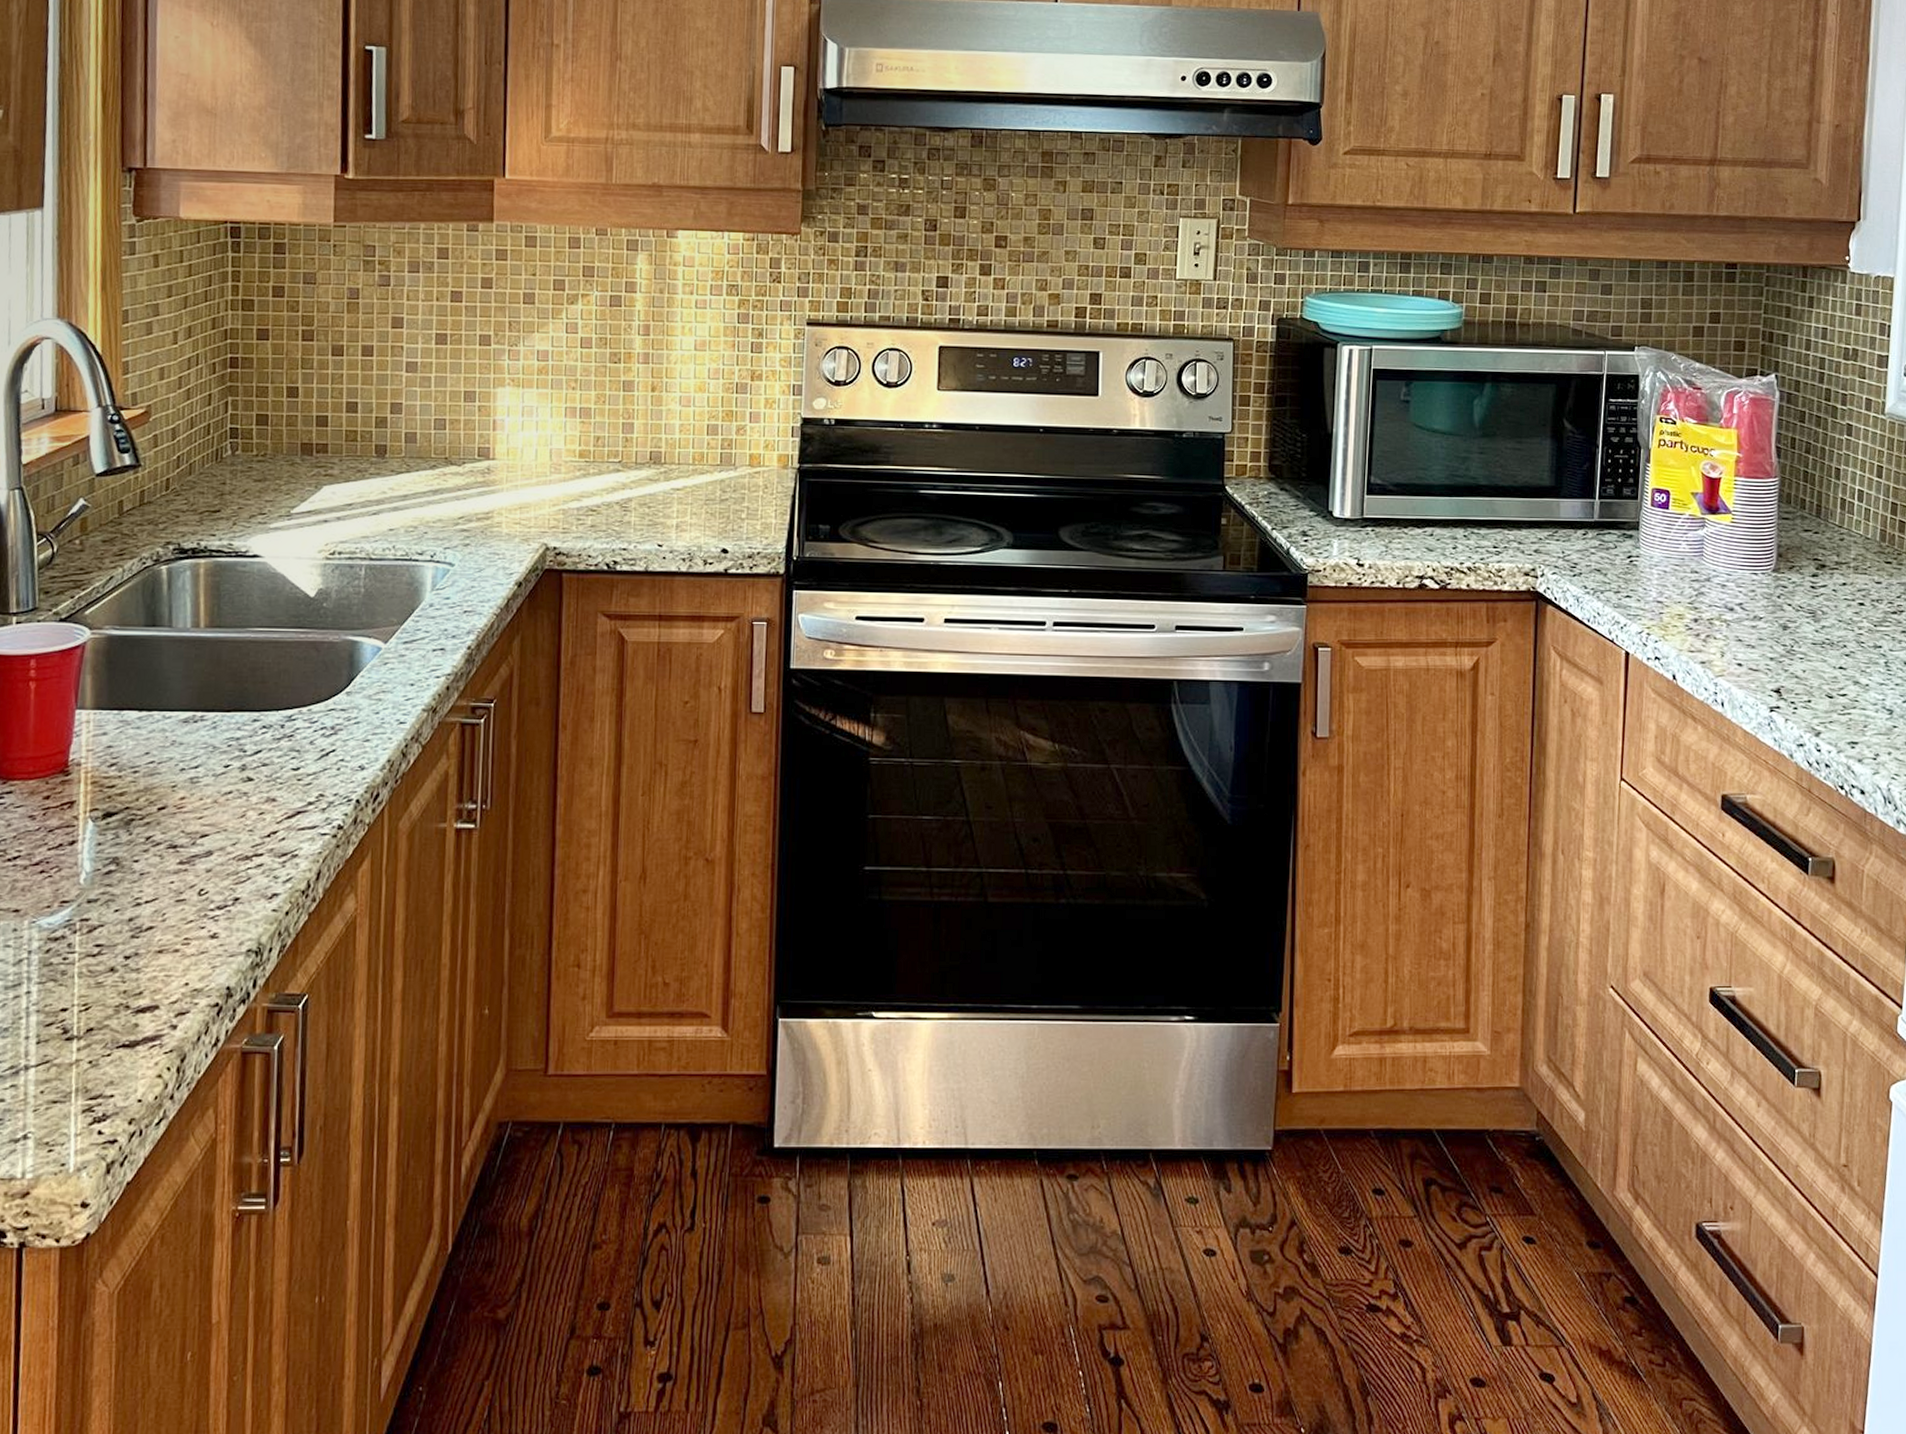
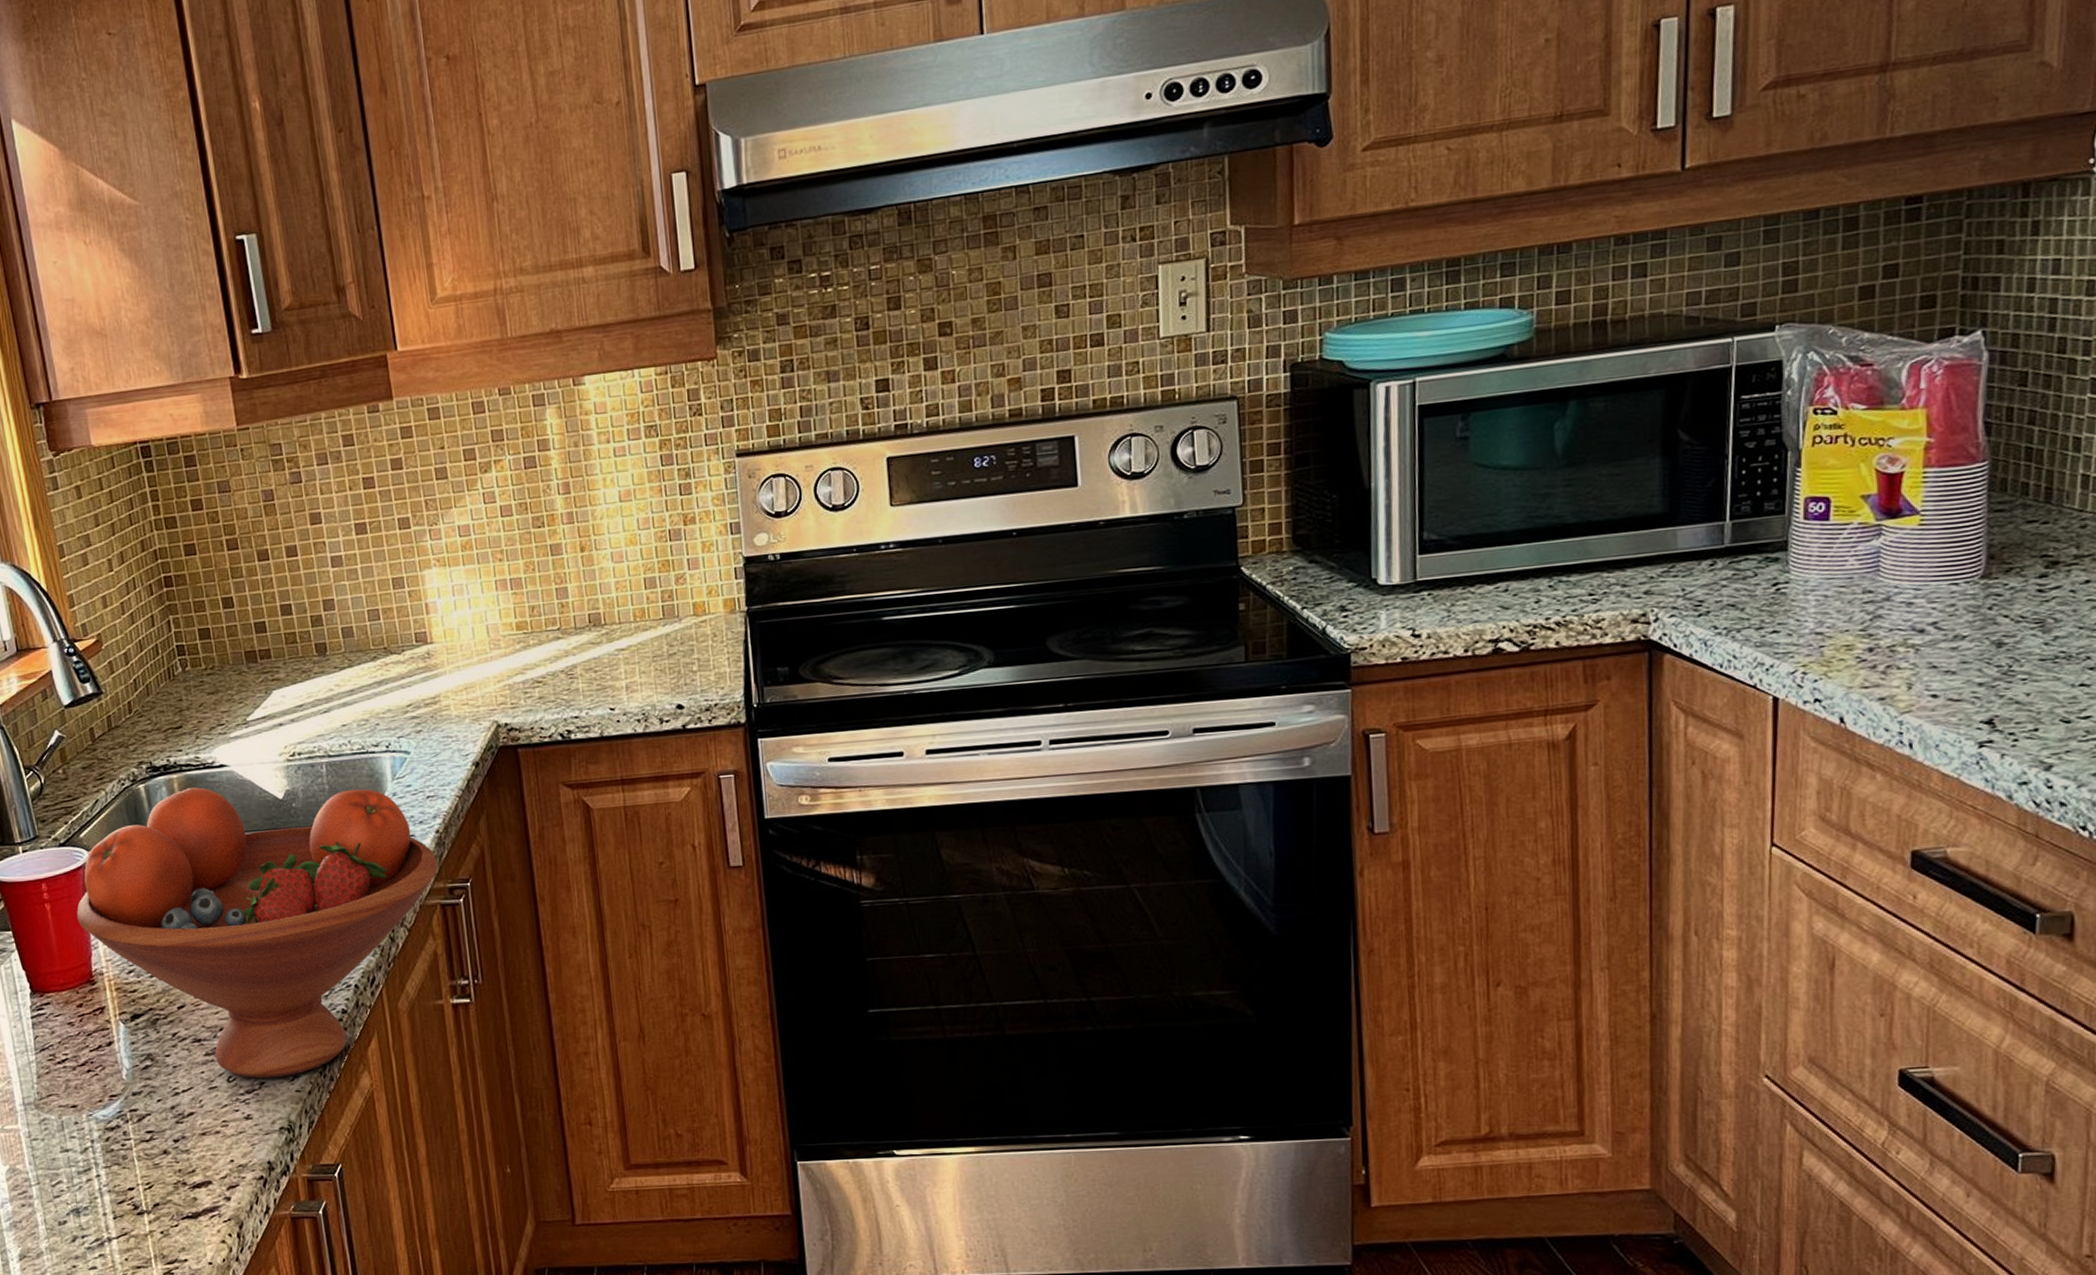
fruit bowl: none [63,575,464,894] -> present [76,787,438,1079]

